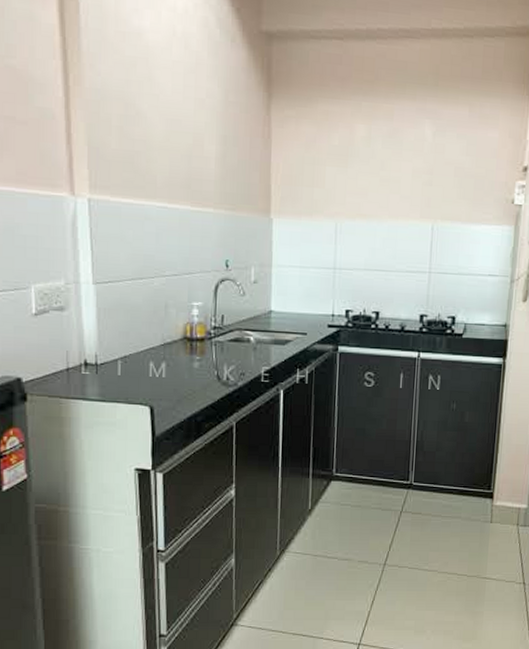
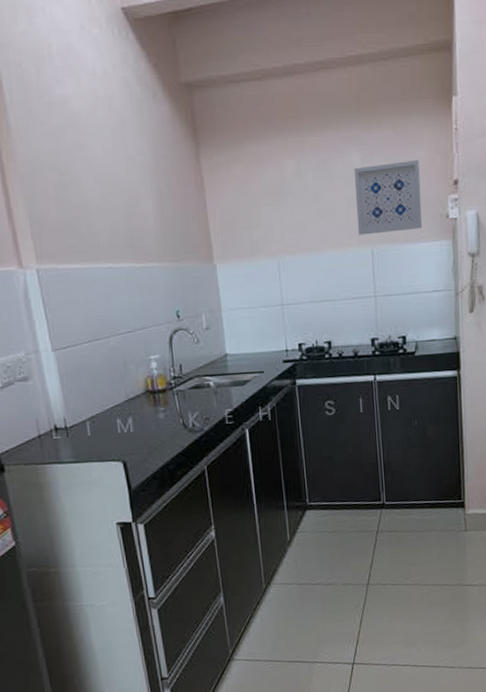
wall art: none [420,140,491,211] -> present [354,160,423,235]

